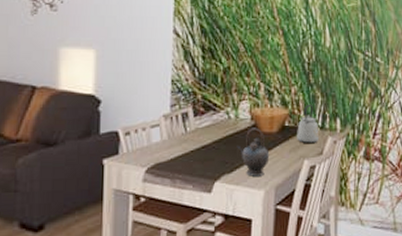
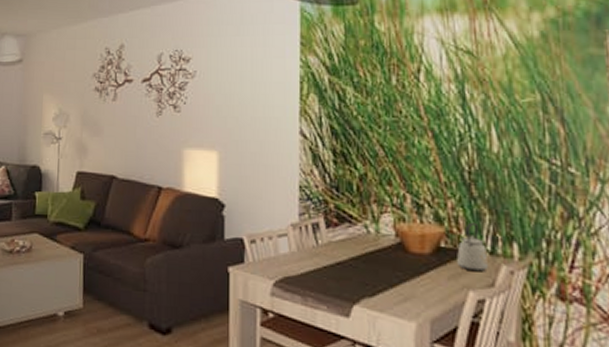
teapot: present [237,128,270,177] -> none [379,246,422,305]

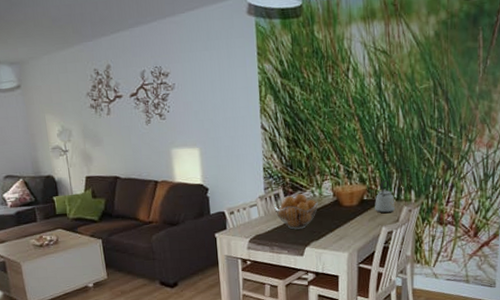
fruit basket: none [311,227,375,278] -> present [274,194,319,230]

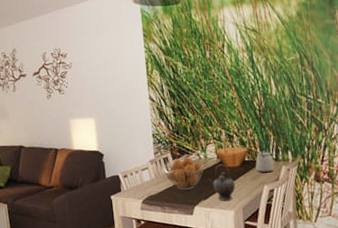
teapot: none [322,202,351,242] -> present [208,164,236,201]

